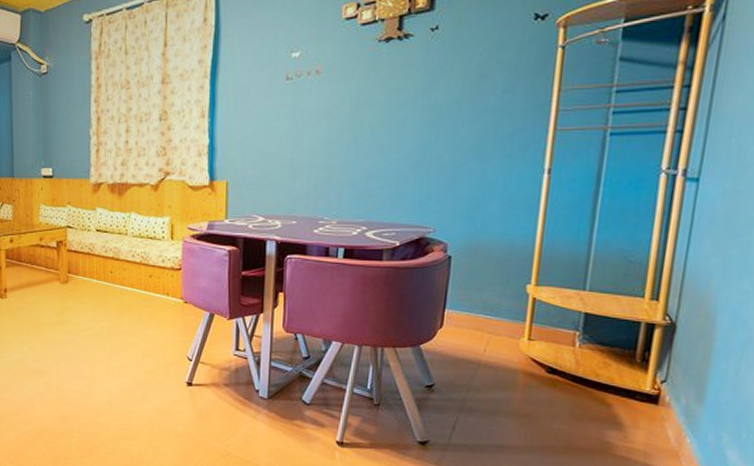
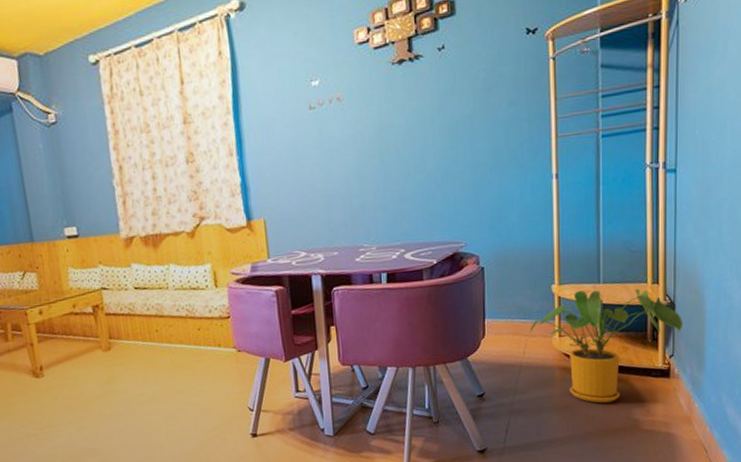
house plant: none [494,295,685,419] -> present [530,288,684,403]

